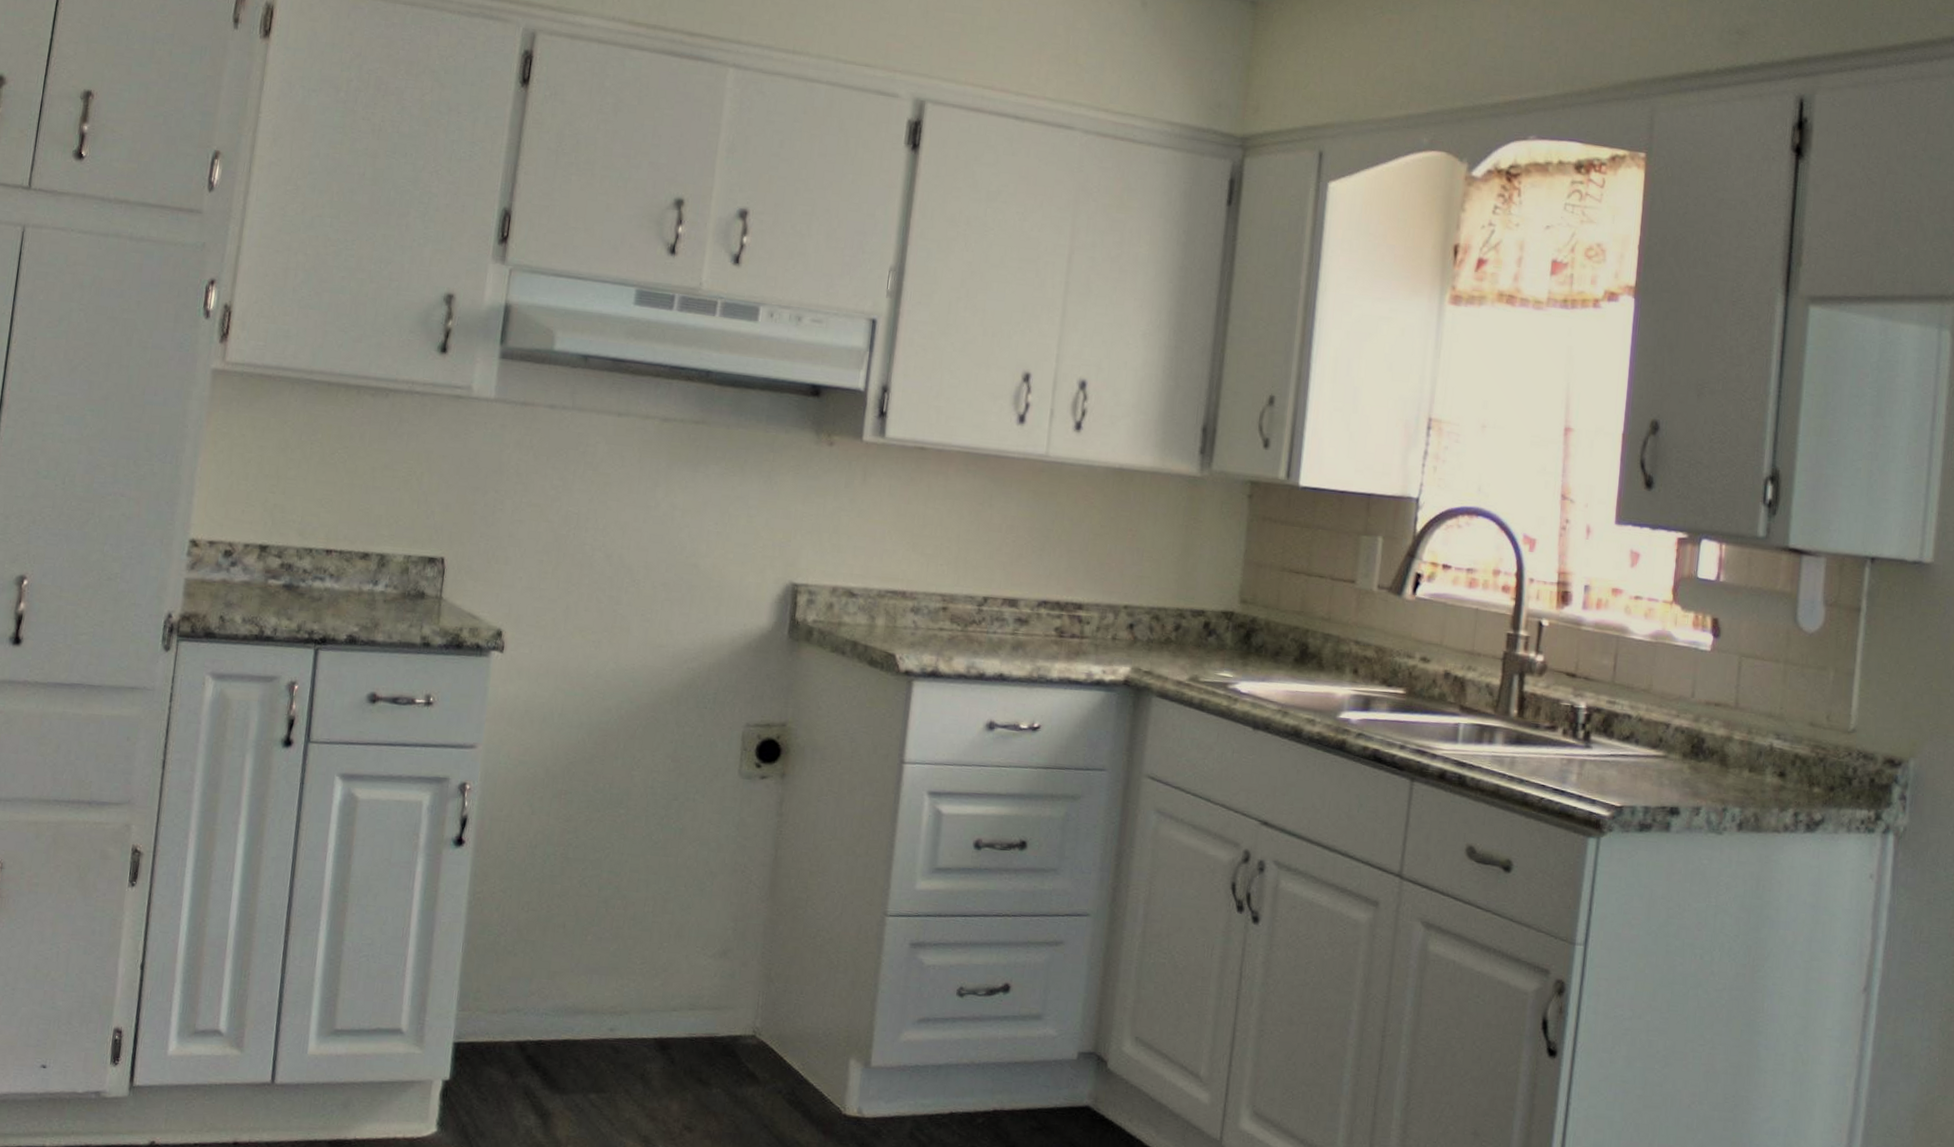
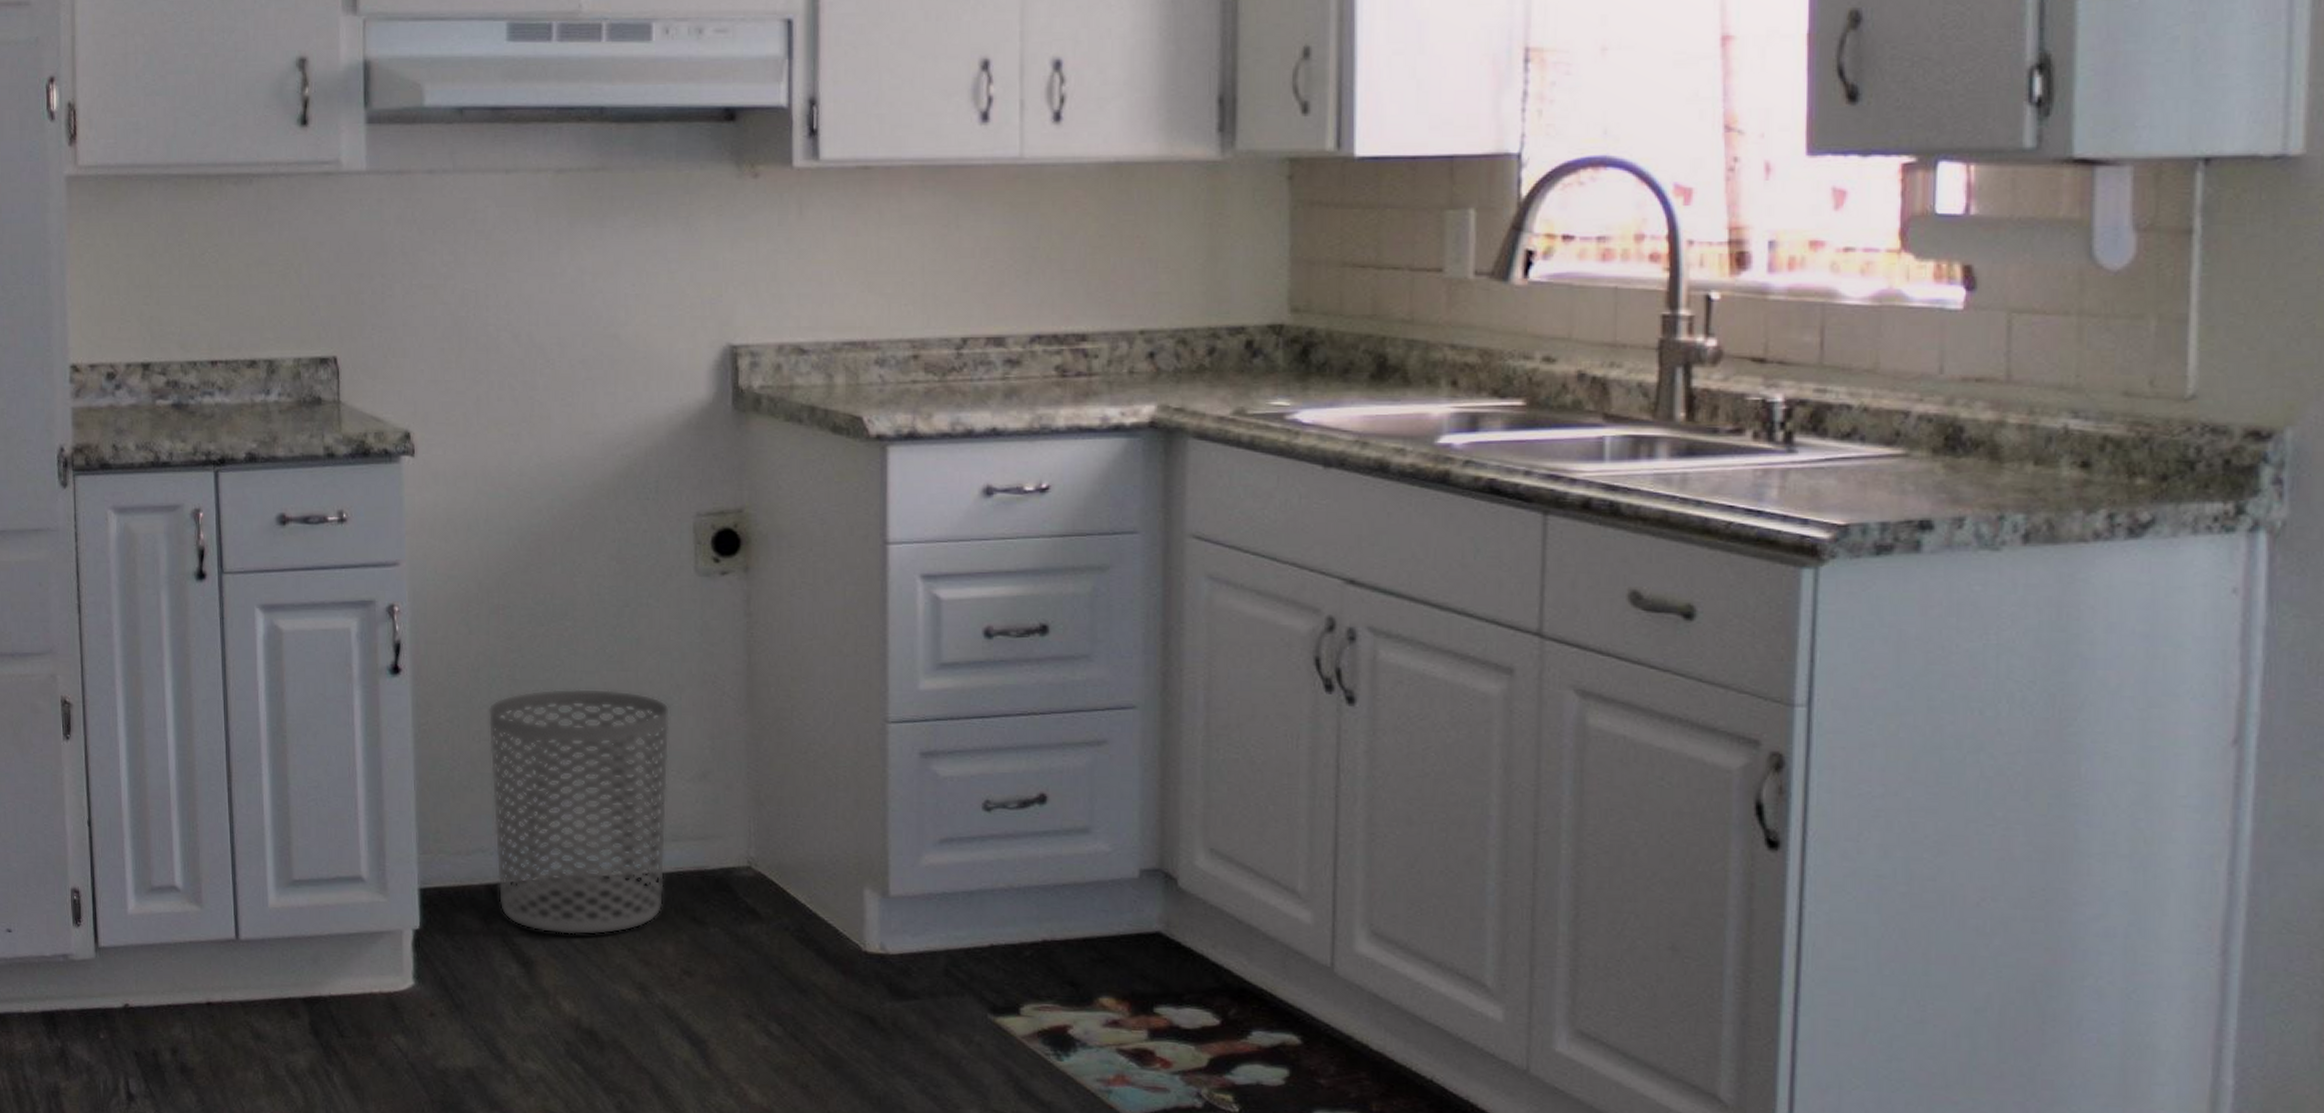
waste bin: none [526,868,702,1092] -> present [488,688,670,936]

